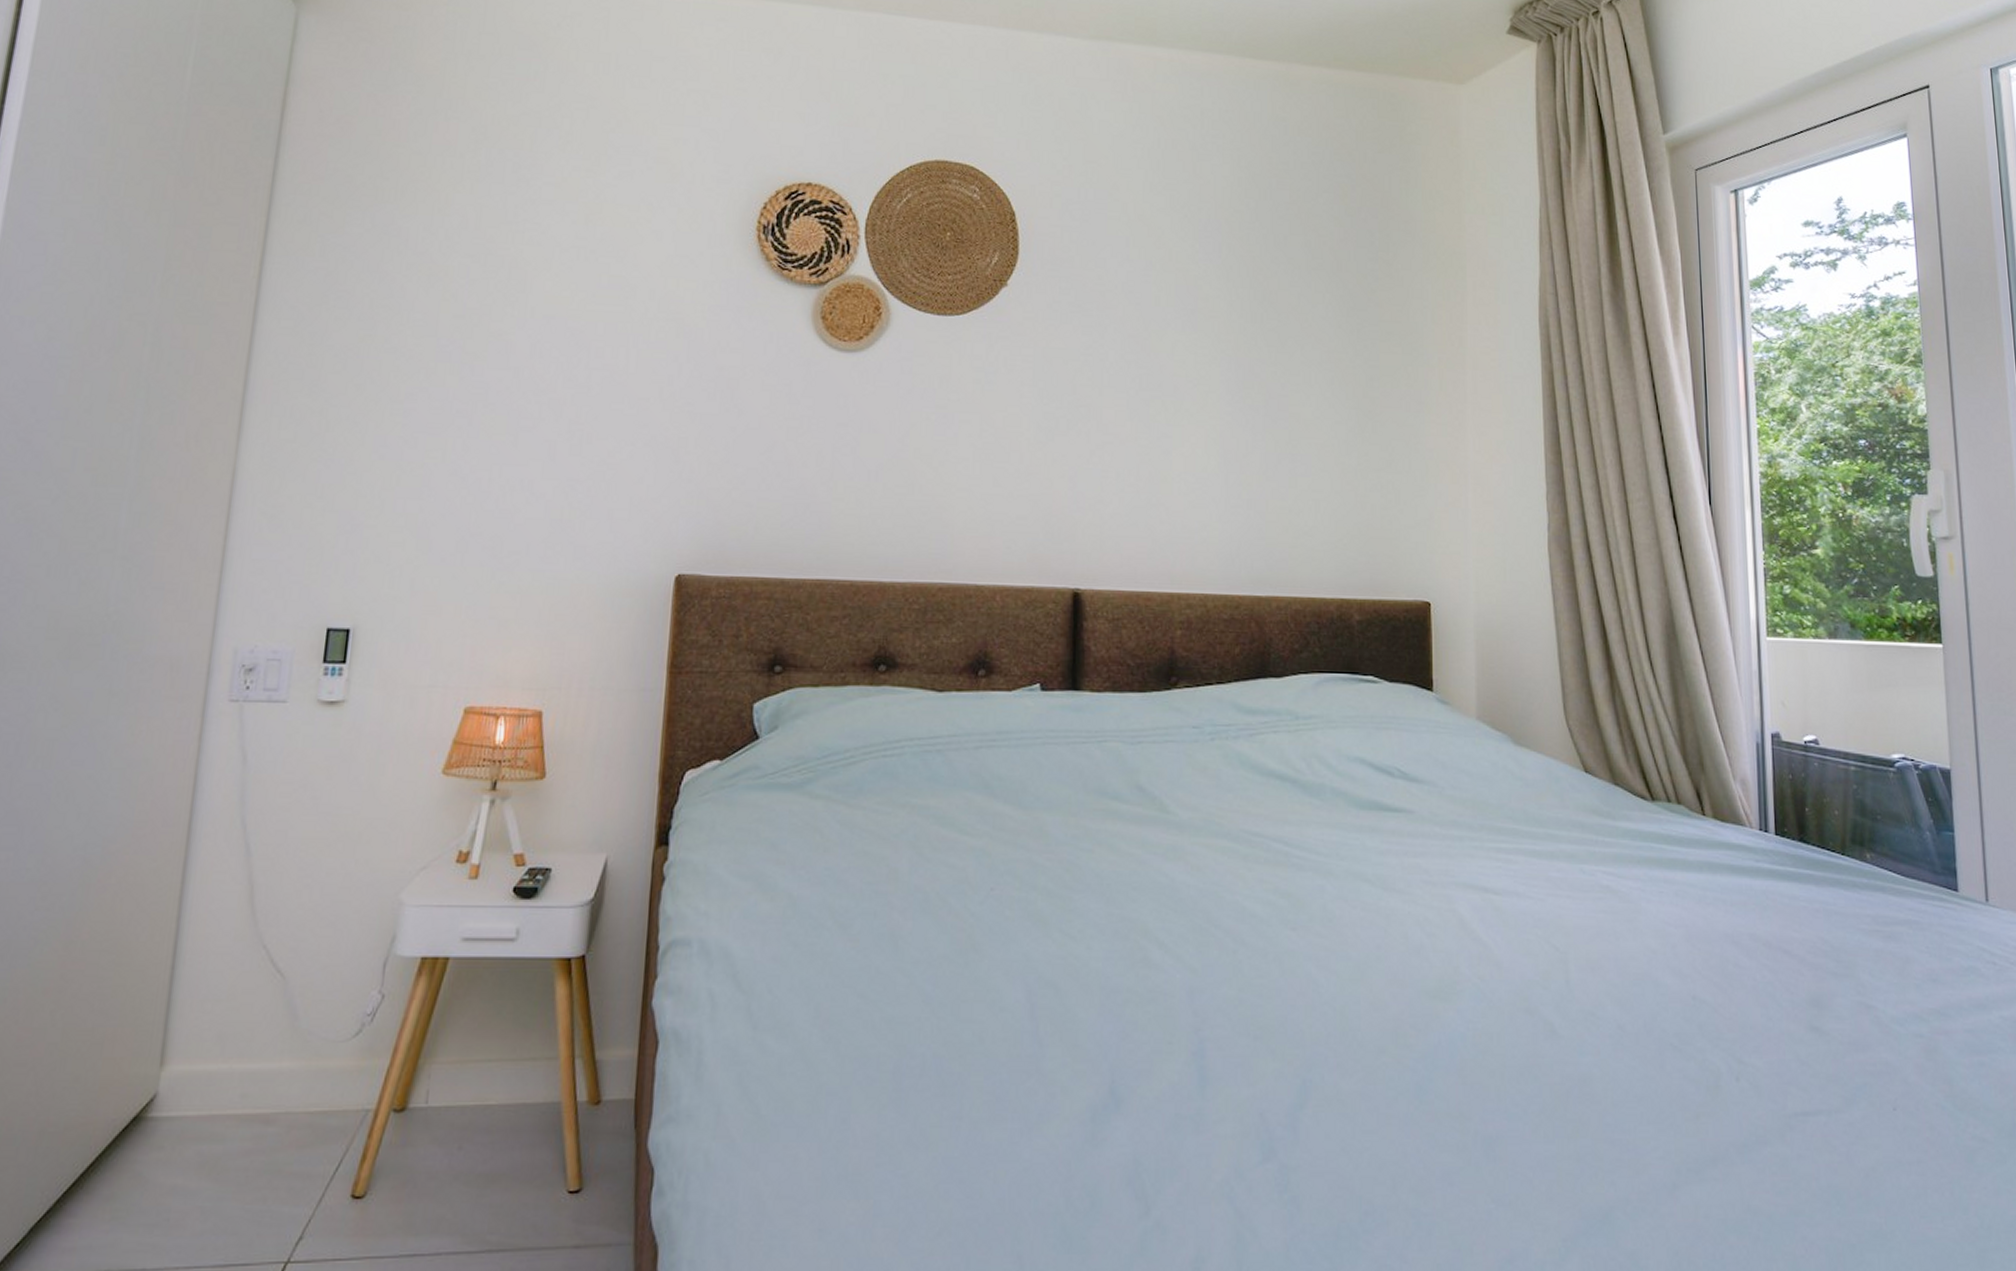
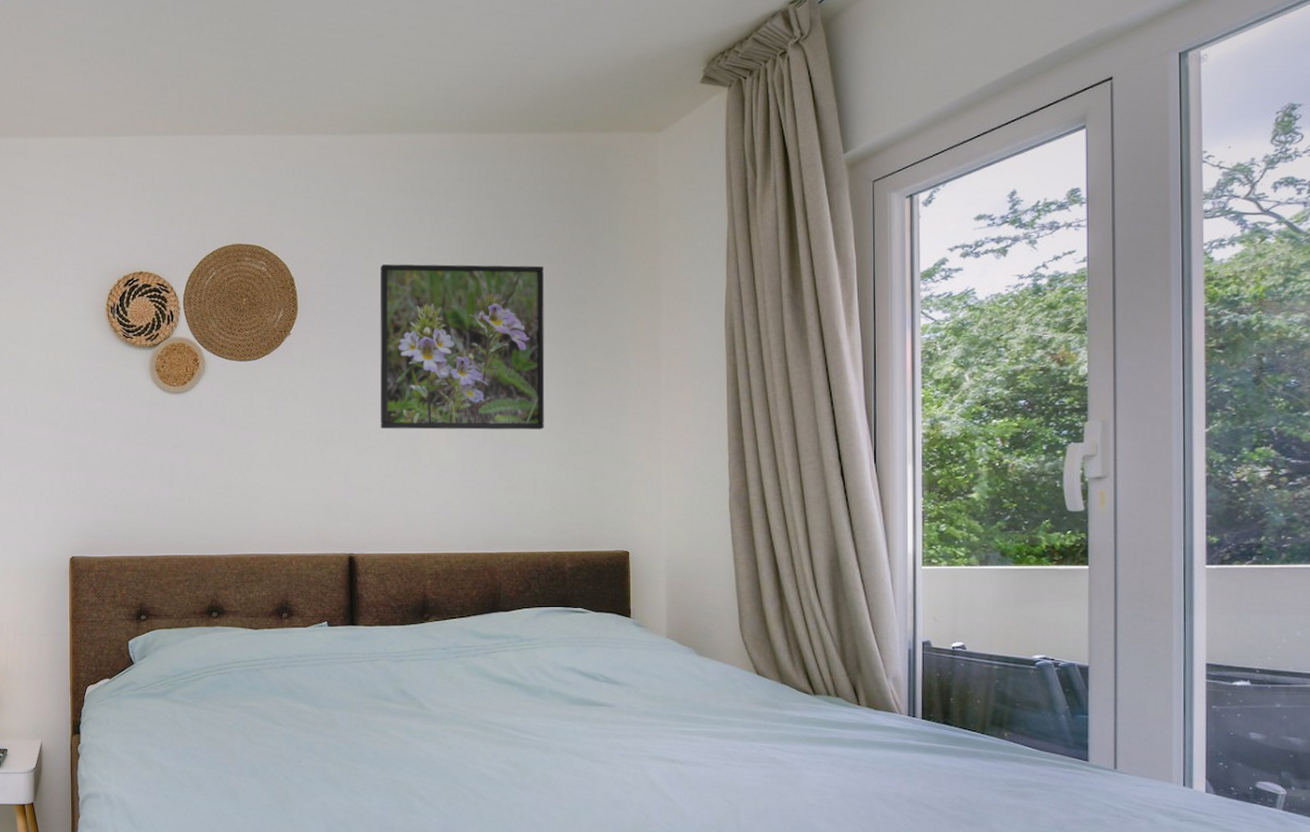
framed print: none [1122,207,1329,436] -> present [380,264,545,430]

